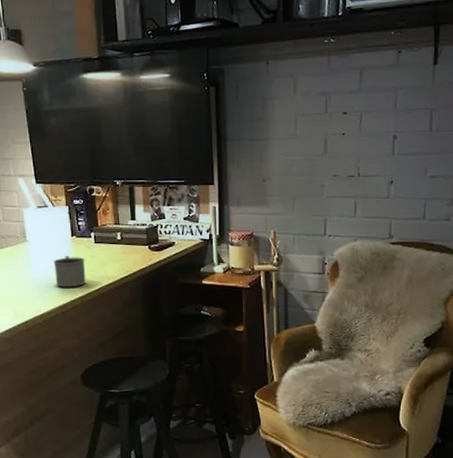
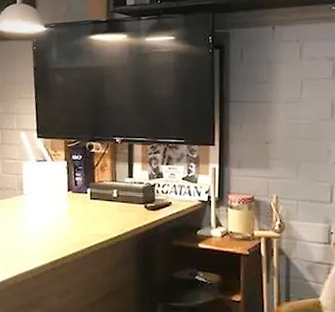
mug: present [54,256,86,288] -> none [48,211,79,244]

